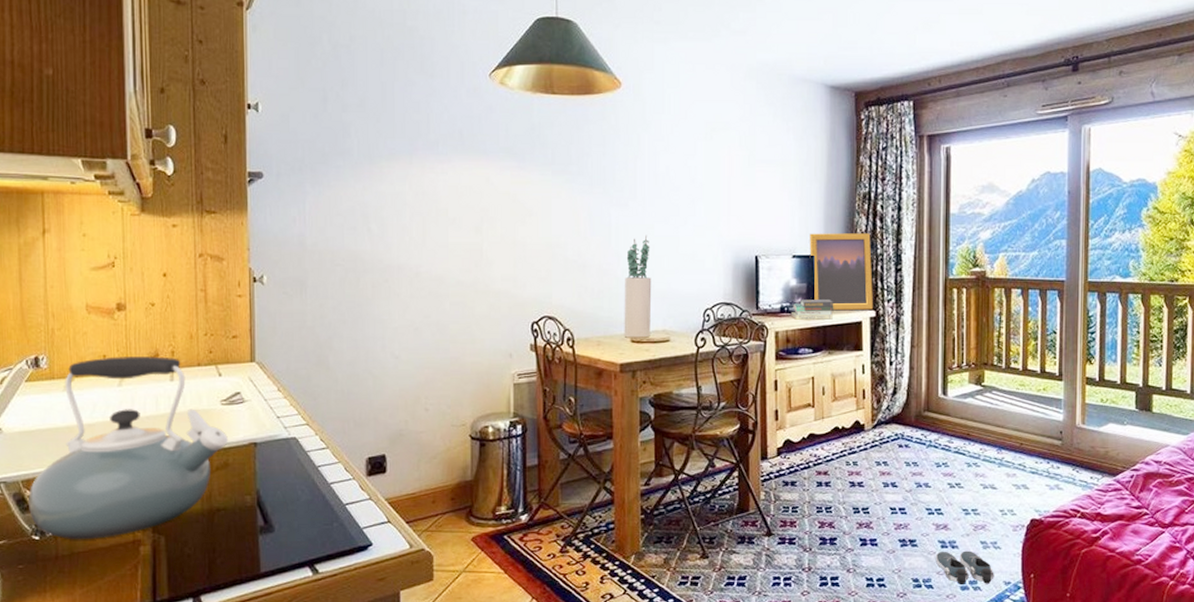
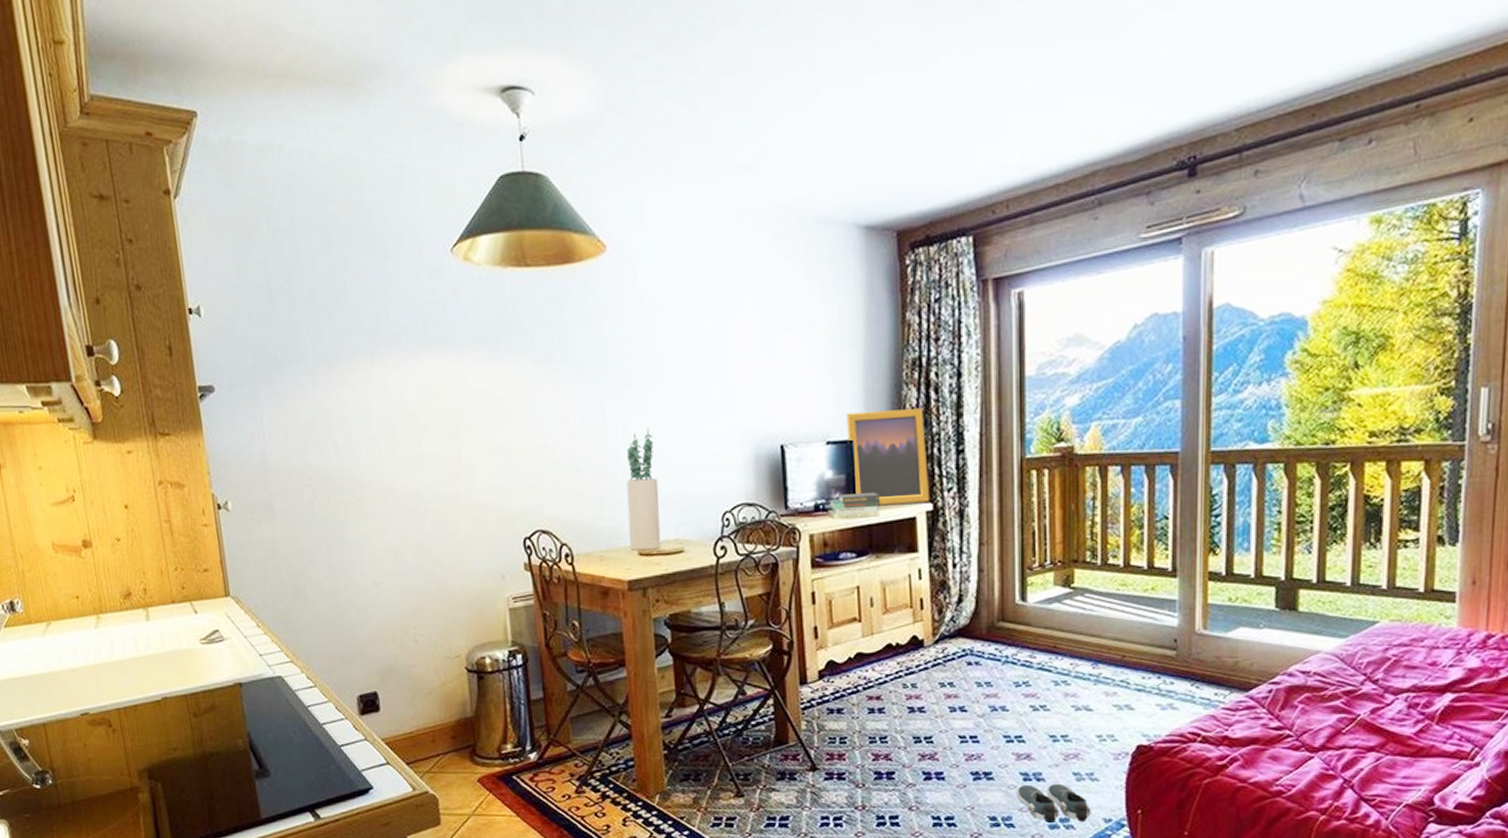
kettle: present [27,356,228,540] -> none [24,595,212,788]

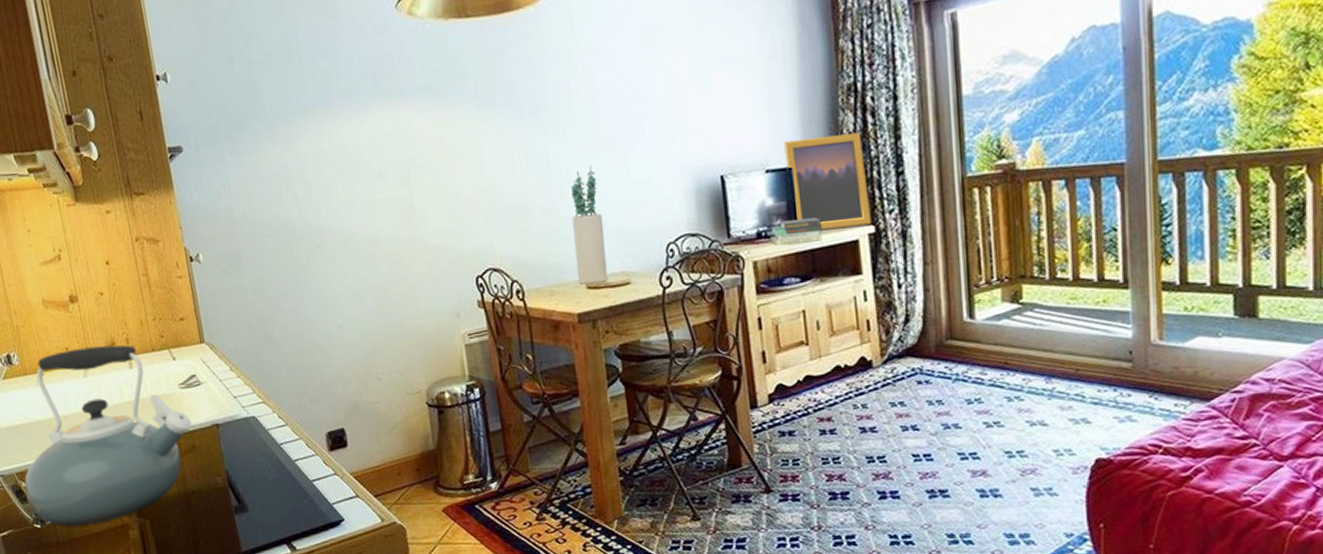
kettle: none [24,595,212,788] -> present [24,345,192,527]
shoe: present [1018,783,1091,823] -> none [975,499,1052,539]

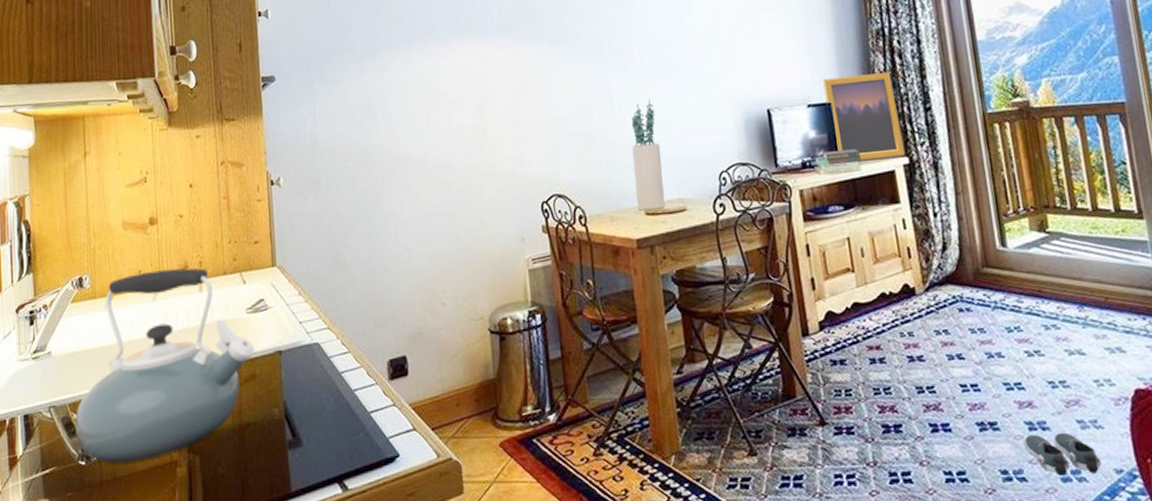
shoe: none [975,499,1052,539] -> present [1024,432,1102,475]

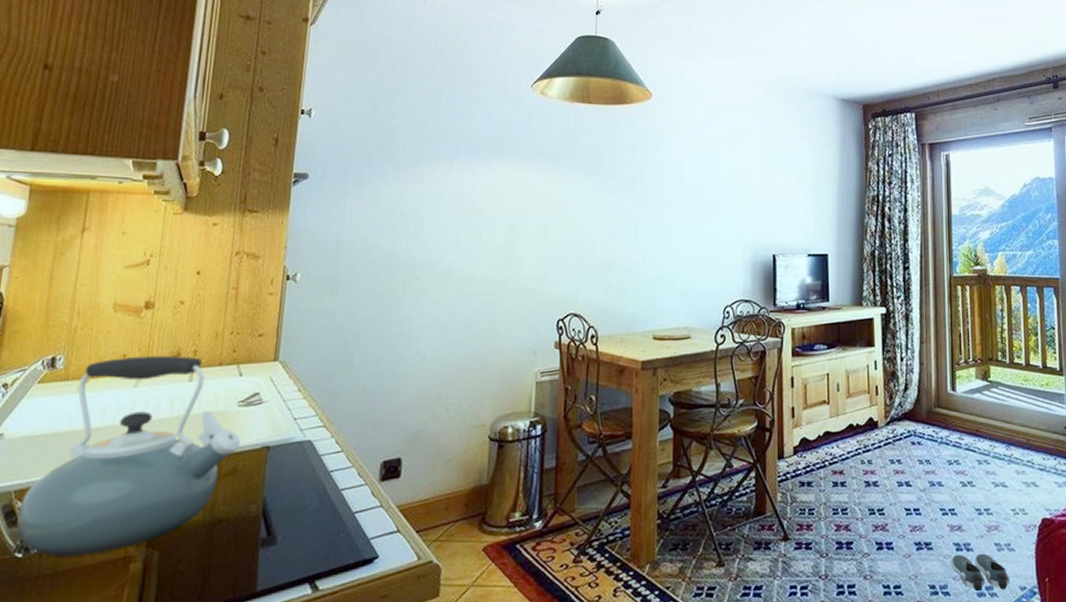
vase: present [631,98,665,212] -> none [646,234,675,336]
books: present [813,148,862,176] -> none [806,296,847,318]
picture frame: present [823,72,906,161] -> none [823,233,884,308]

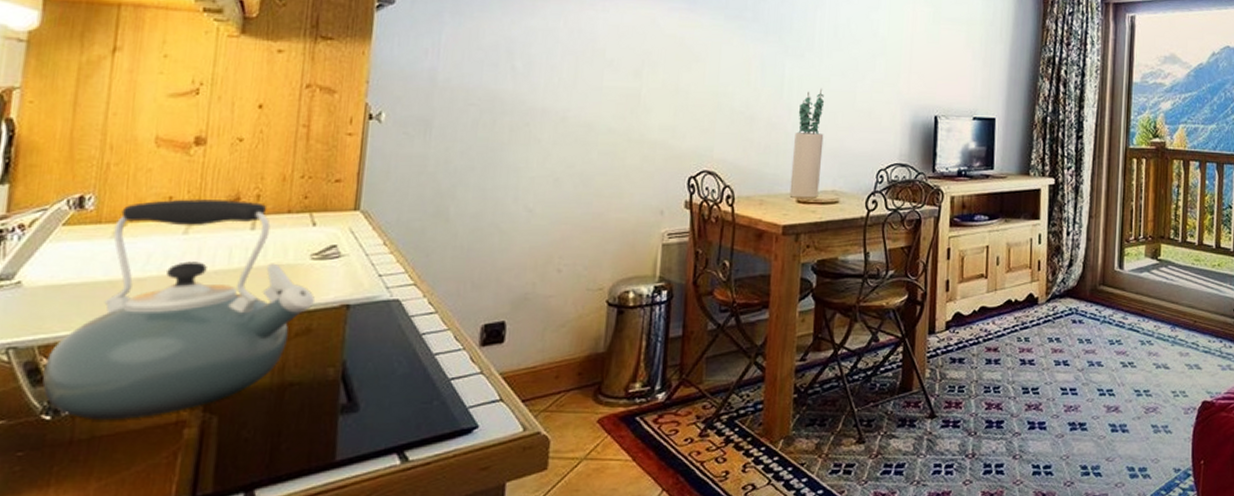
vase: none [646,234,675,336] -> present [789,88,825,200]
shoe: present [952,553,1010,591] -> none [1106,435,1164,472]

